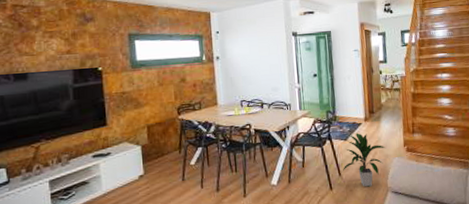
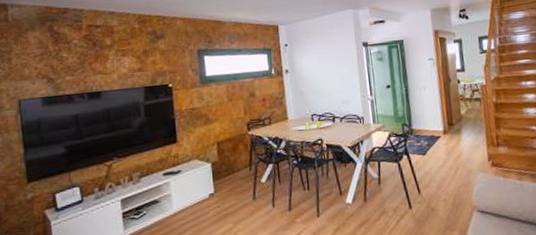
indoor plant: present [342,133,385,187] -> none [421,147,468,206]

